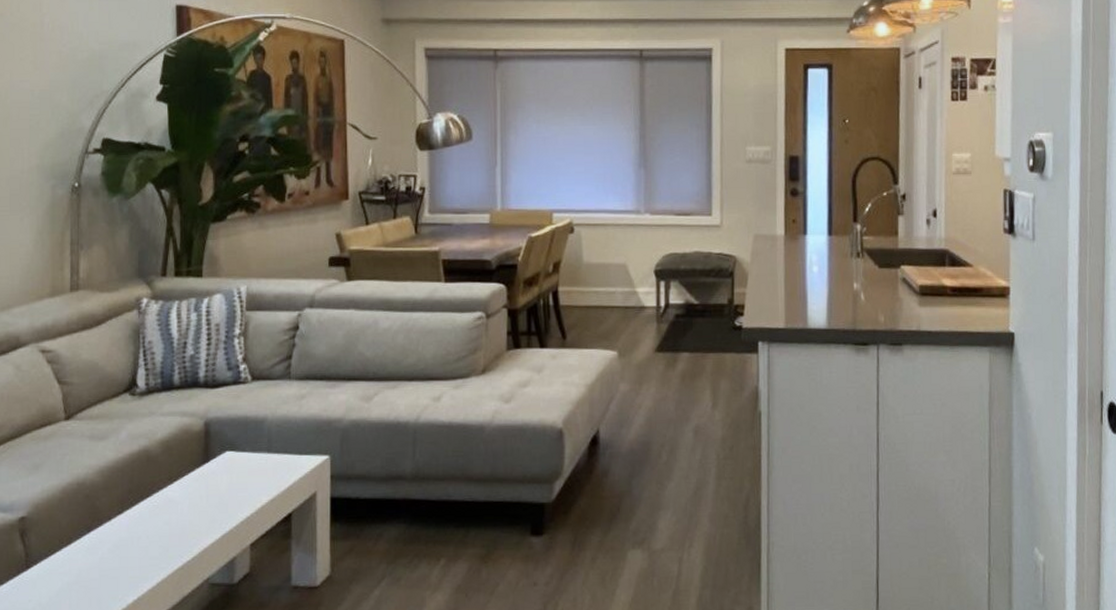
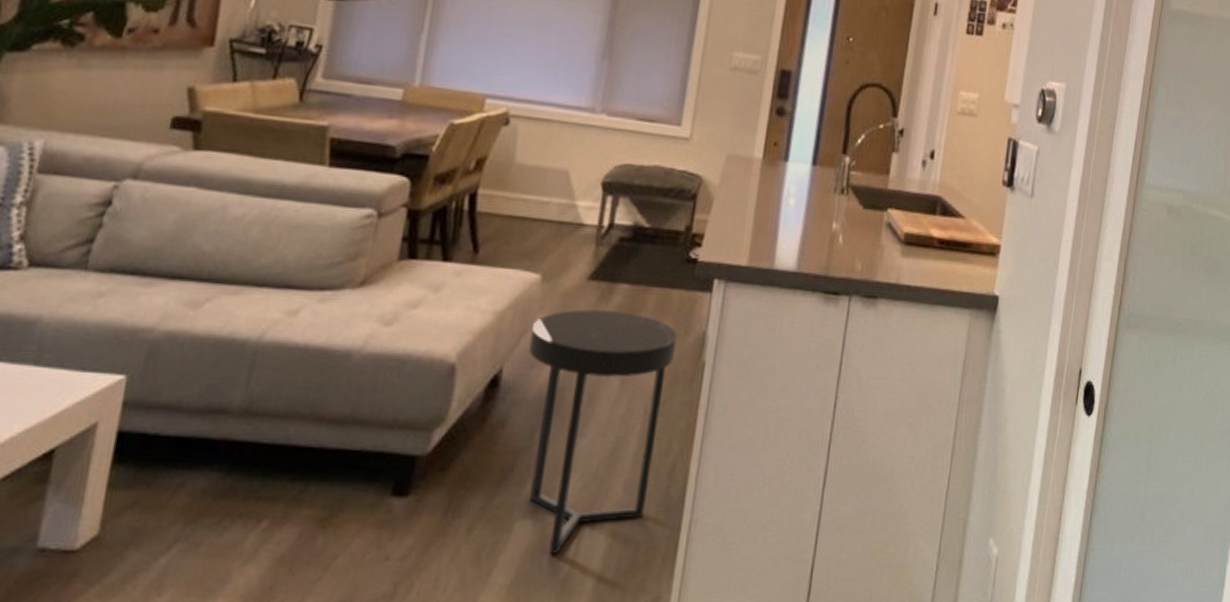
side table: none [616,375,735,576] -> present [528,308,678,554]

